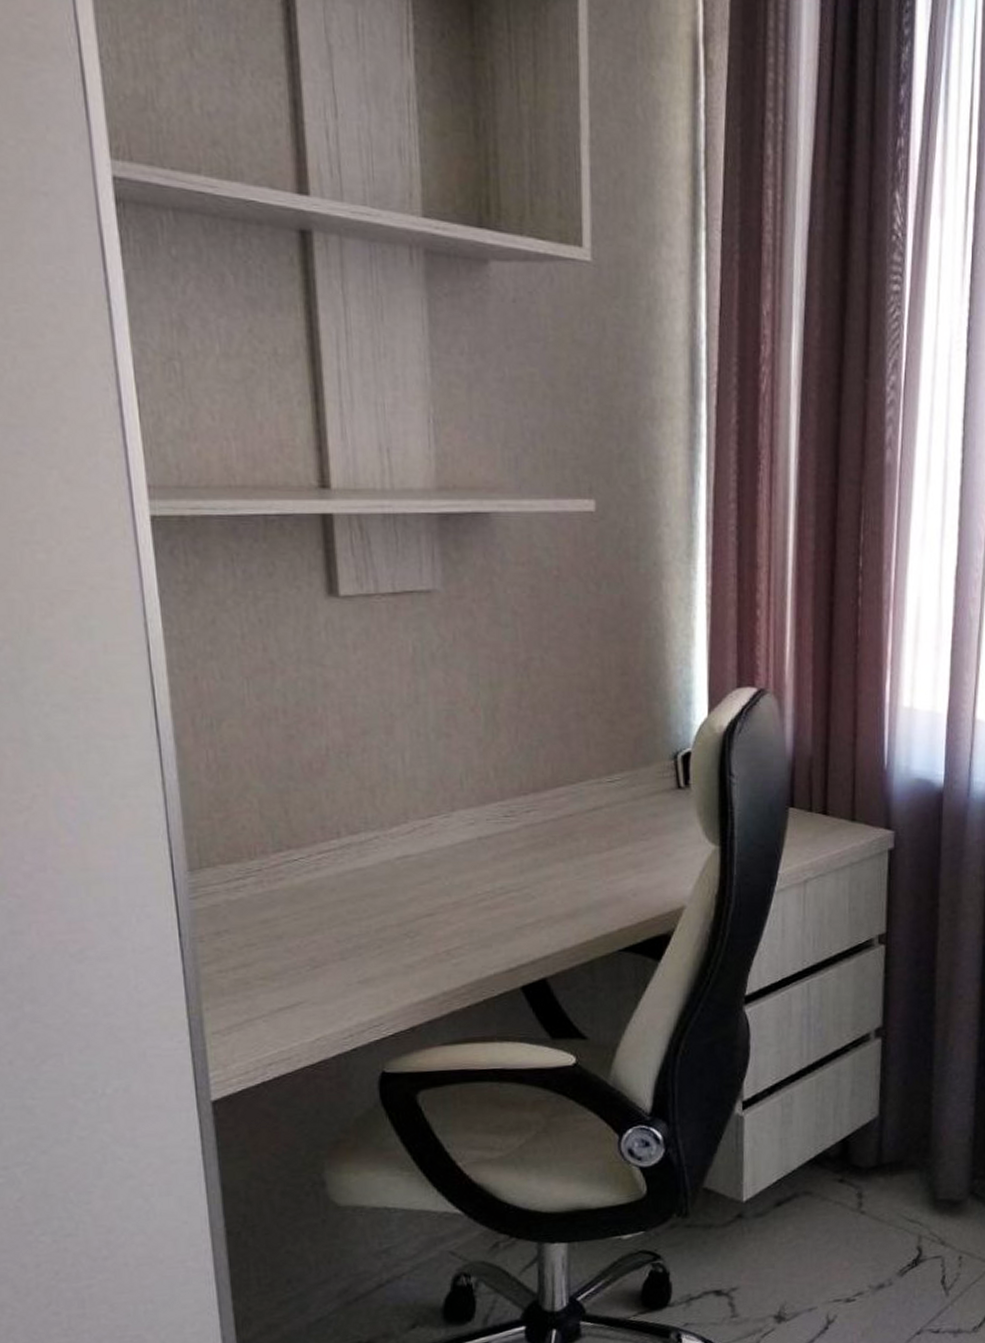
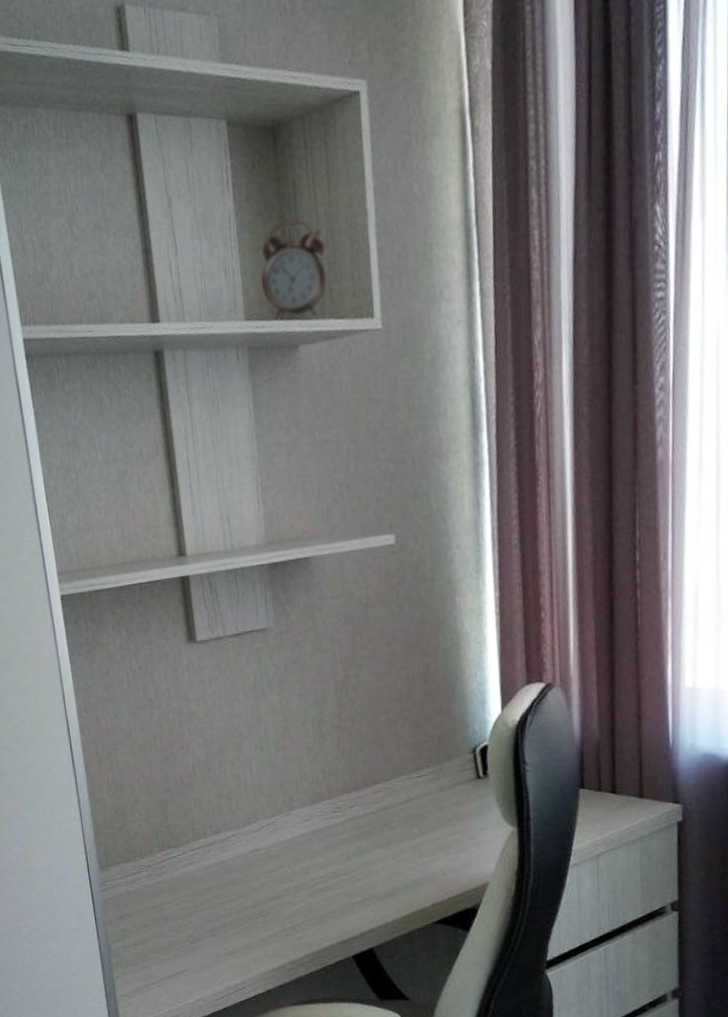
alarm clock: none [445,110,530,230] -> present [260,219,328,321]

